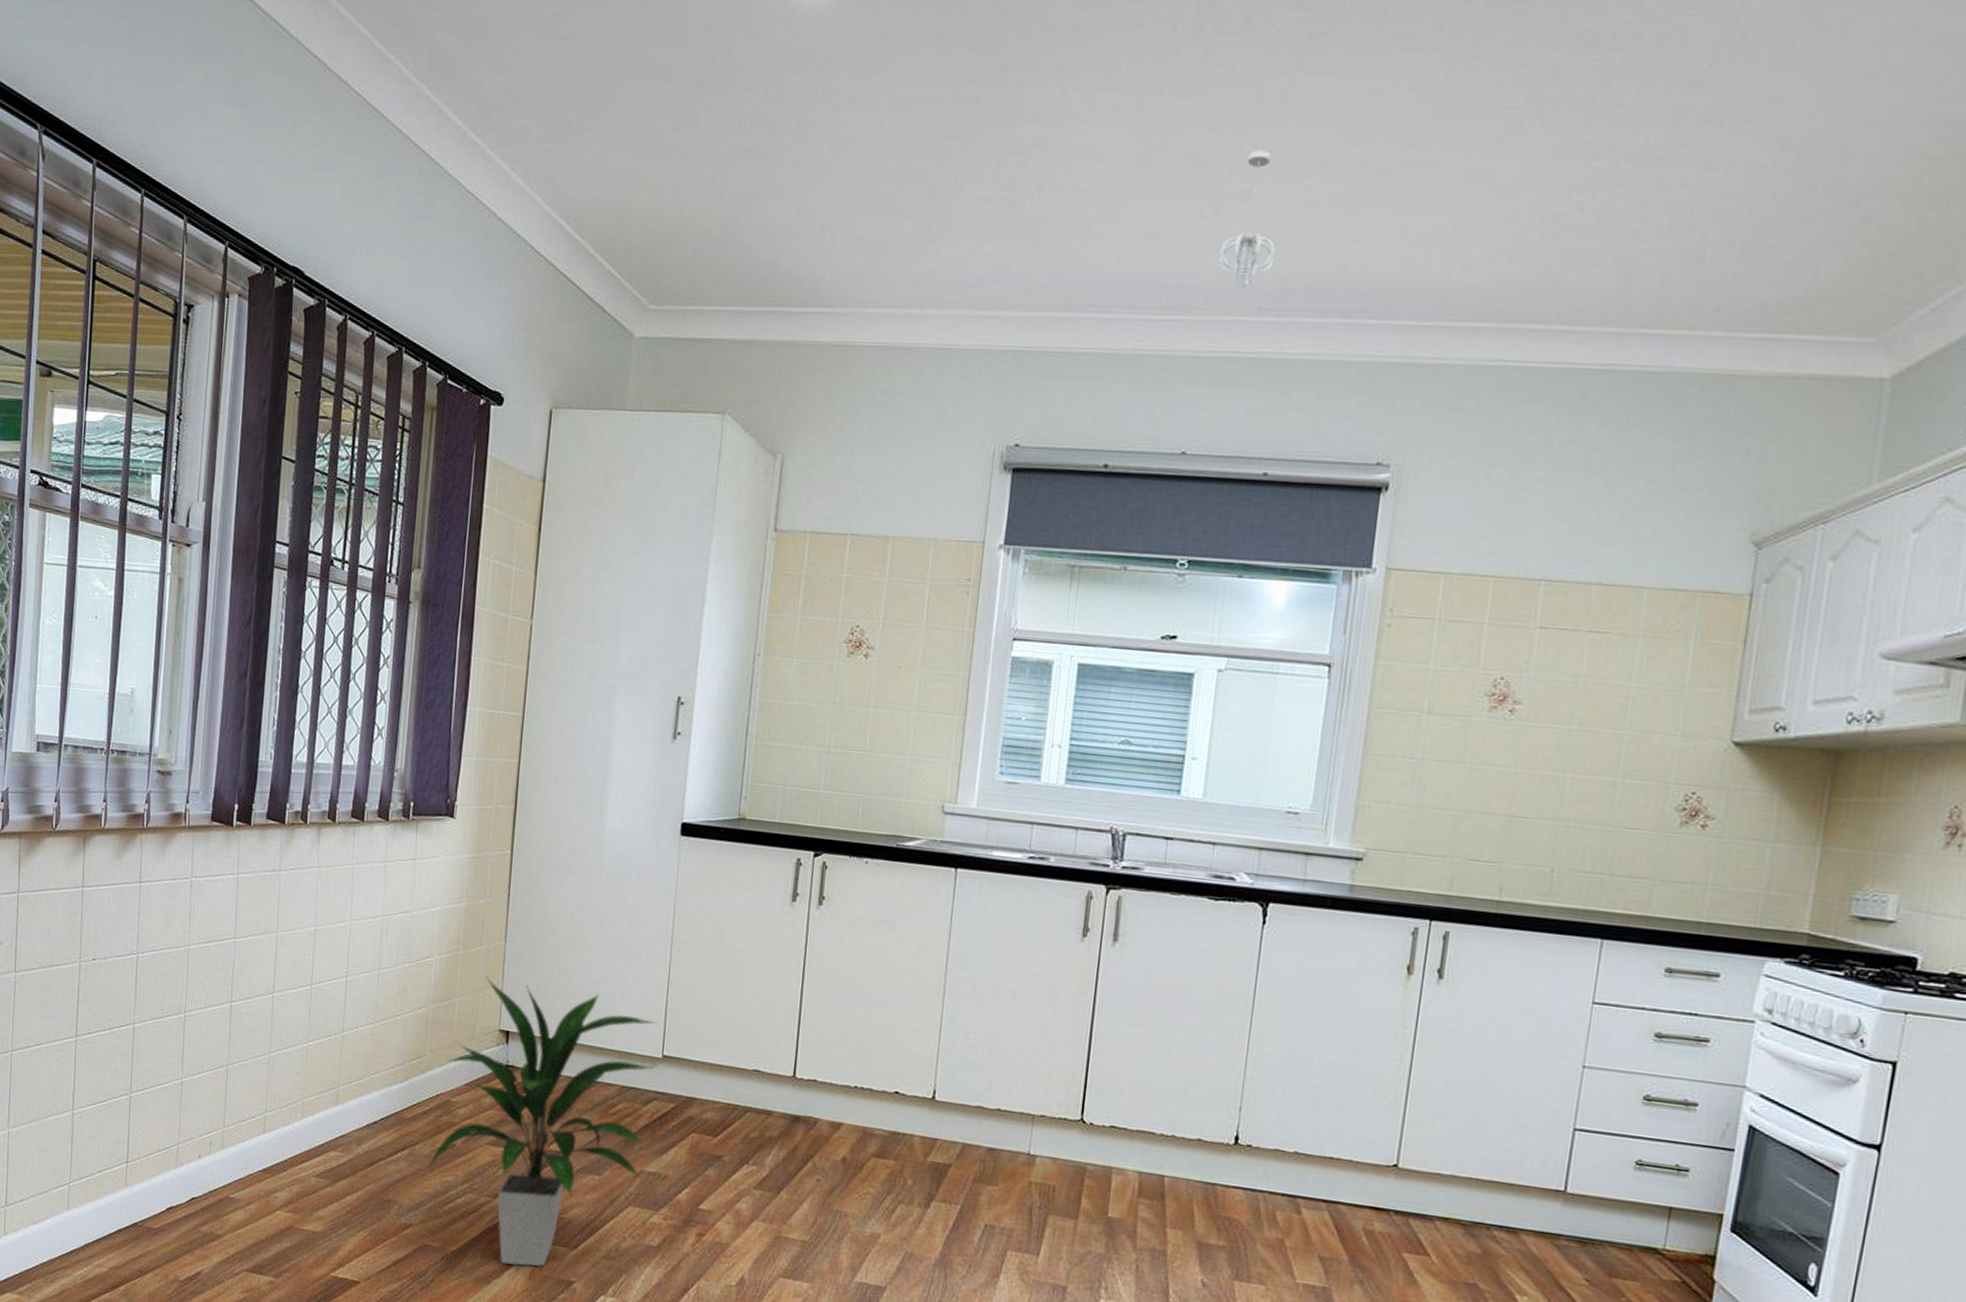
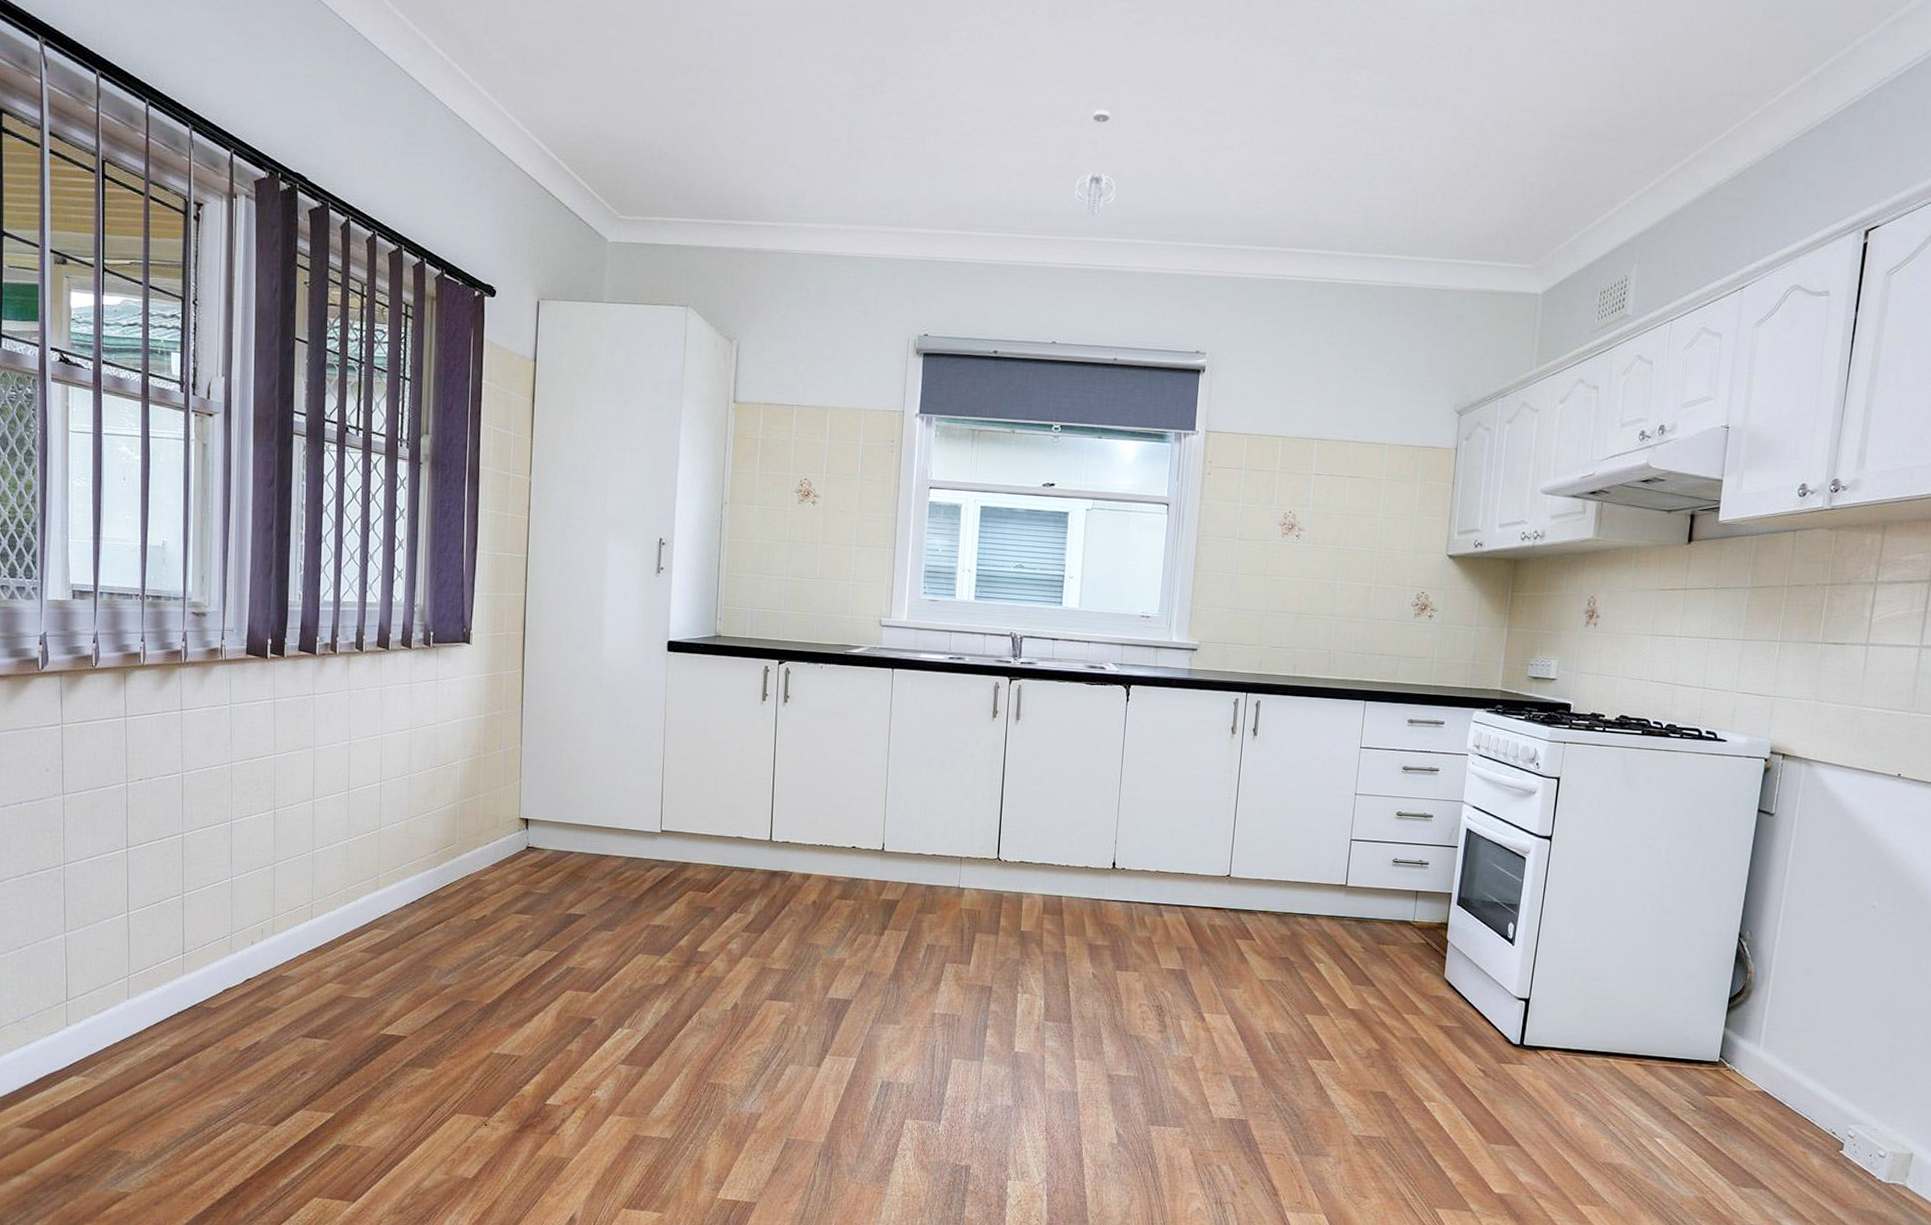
indoor plant: present [424,976,657,1267] -> none [459,774,655,1011]

